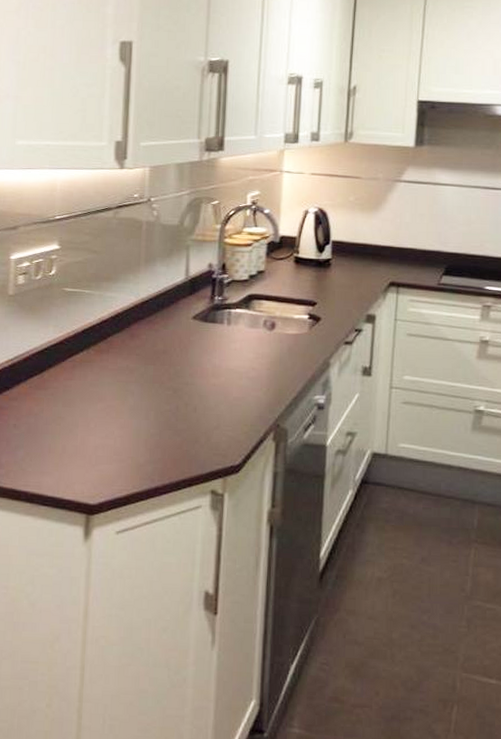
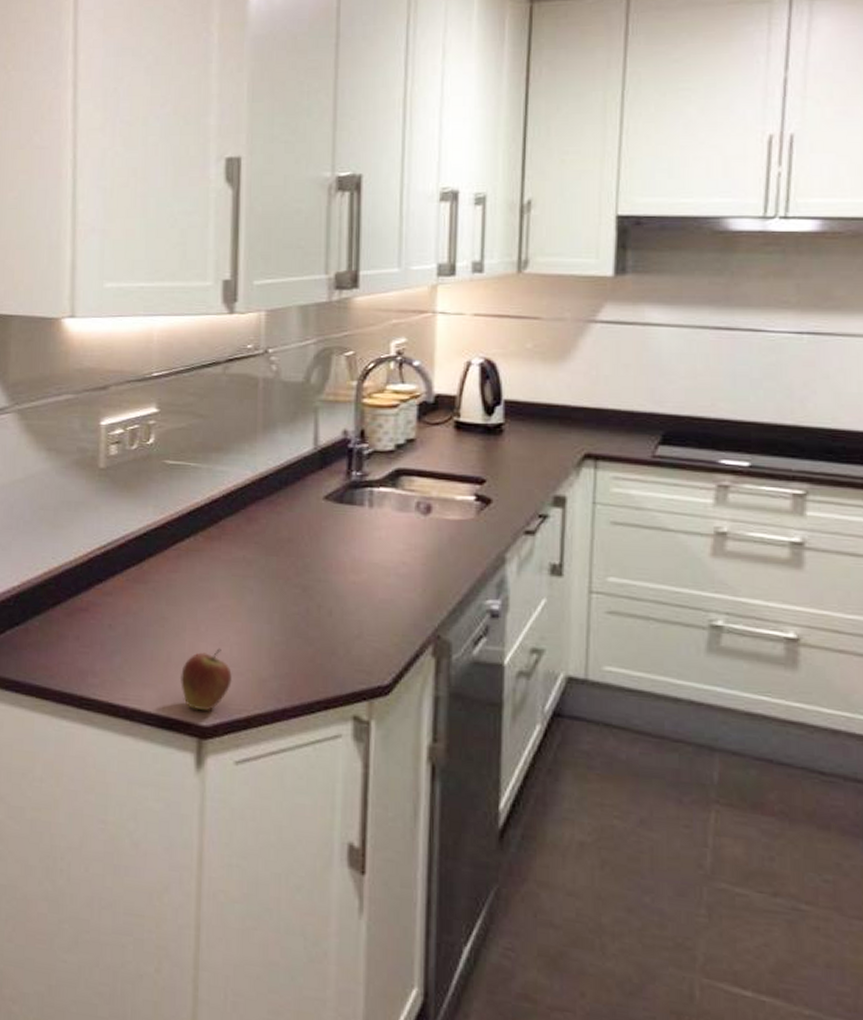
fruit: none [72,440,115,492] -> present [179,648,232,712]

